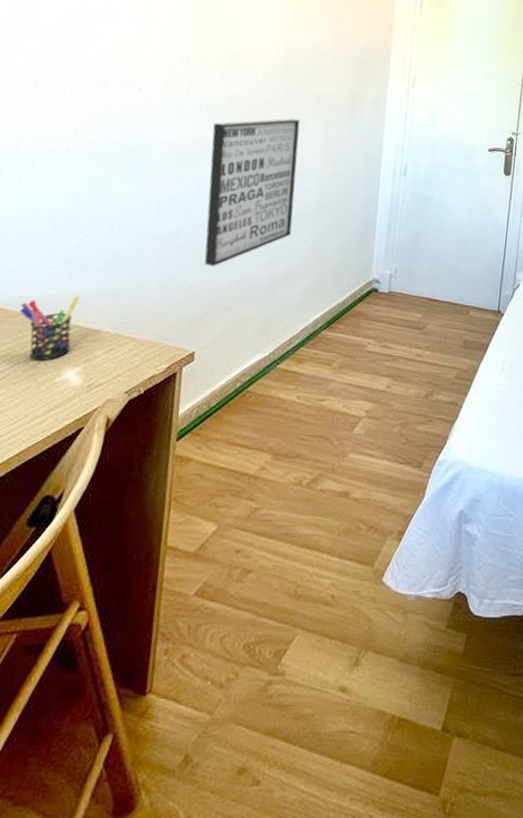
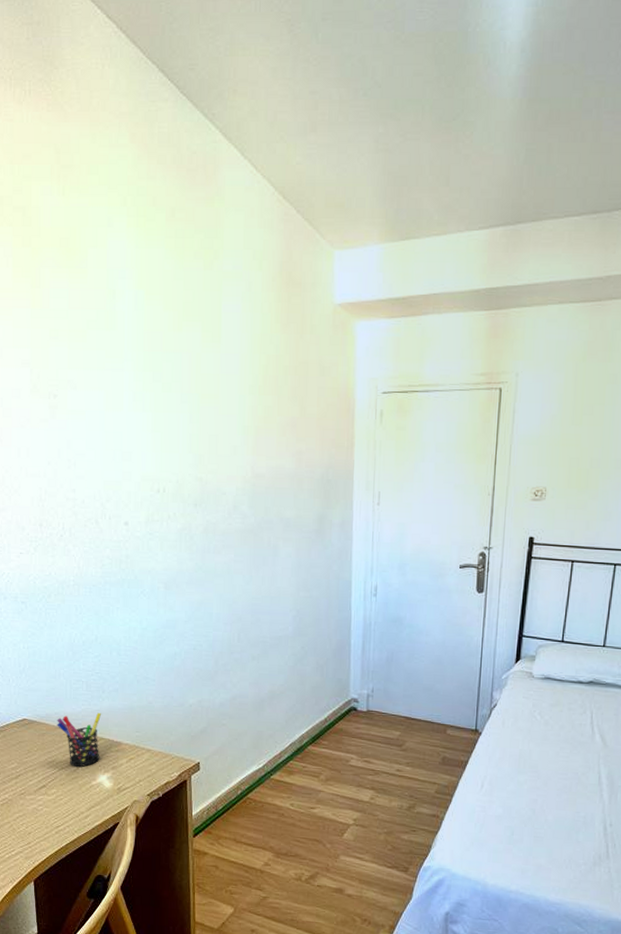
wall art: present [204,118,300,266] -> none [193,544,273,687]

